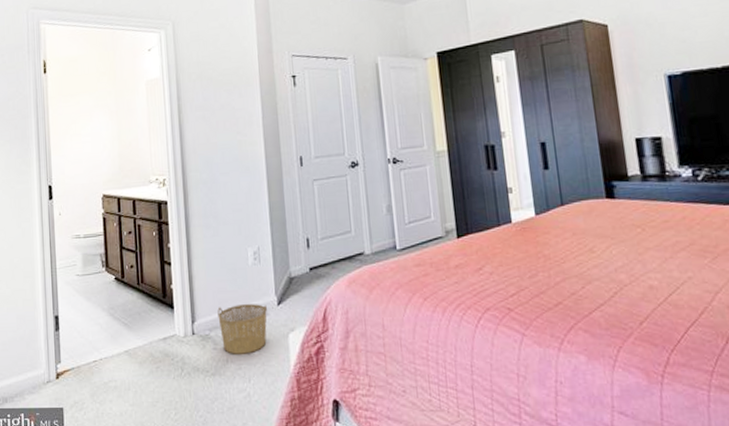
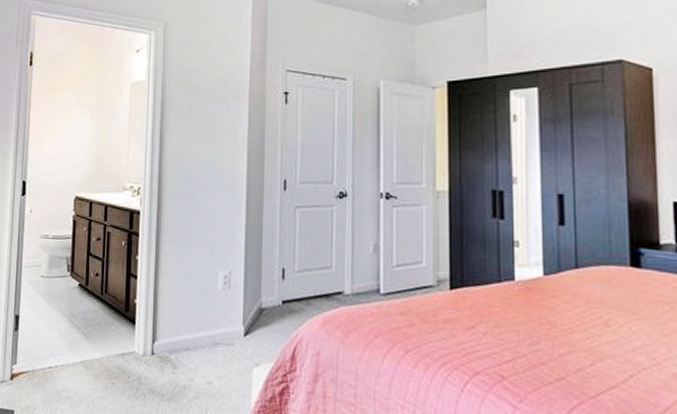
basket: present [217,304,267,354] -> none [180,329,232,384]

